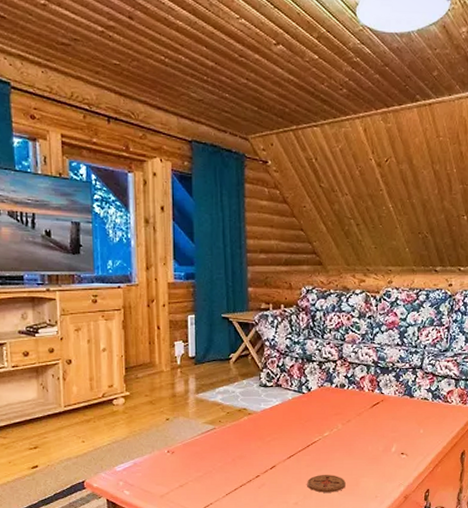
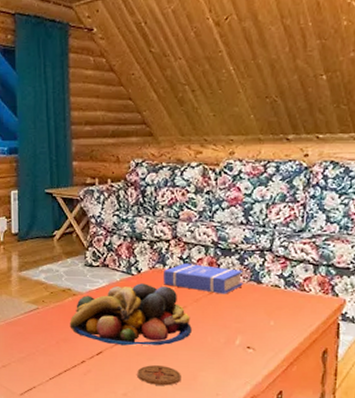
fruit bowl: none [245,401,355,459] -> present [69,283,192,346]
book: none [331,381,399,408] -> present [164,263,244,294]

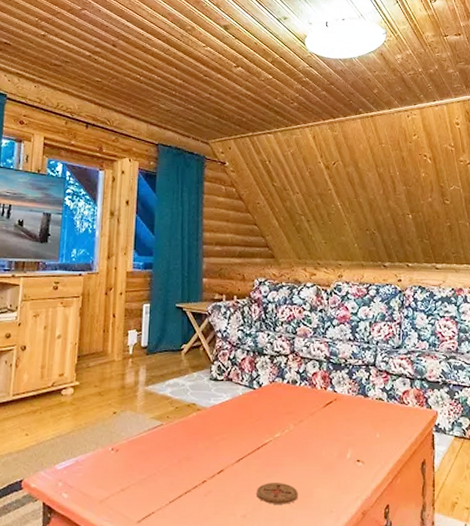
fruit bowl: present [69,283,192,346] -> none [192,397,308,462]
book: present [164,263,244,294] -> none [282,378,352,408]

